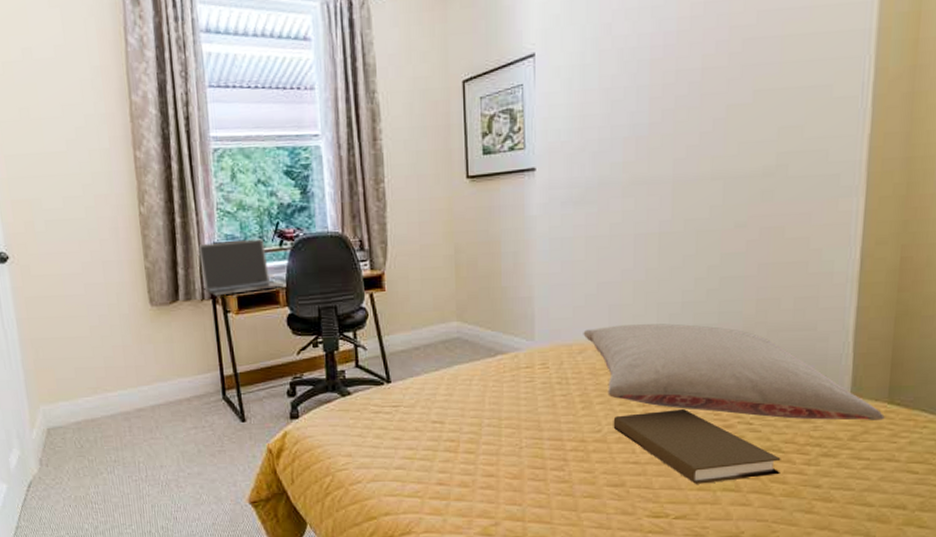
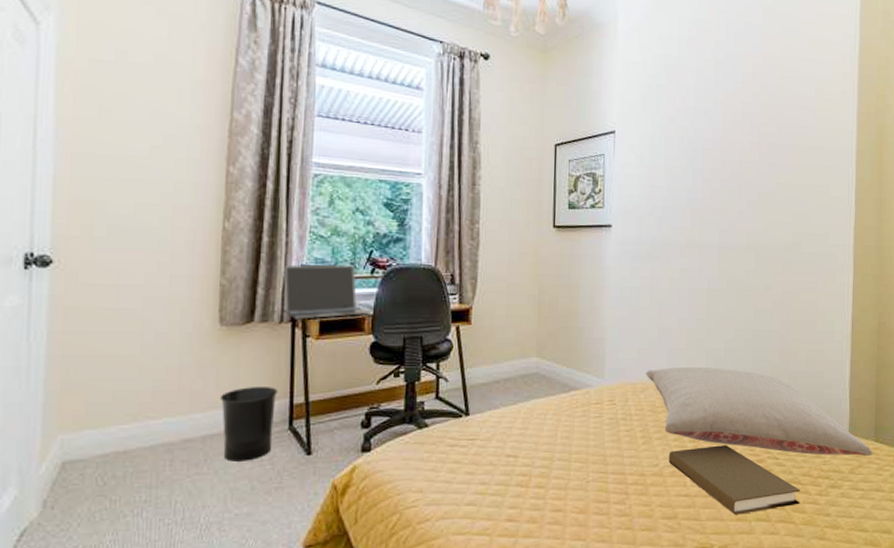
waste bin: none [160,361,211,428] -> present [219,387,278,462]

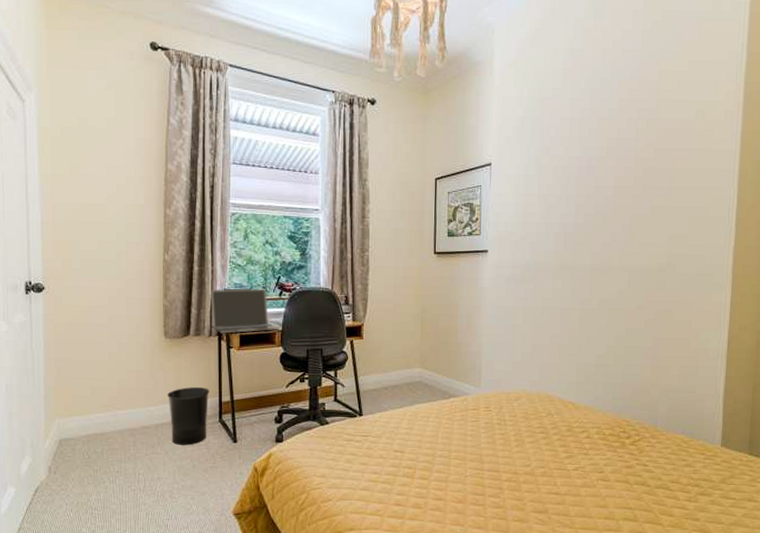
pillow: present [646,367,873,457] -> none [519,379,746,468]
book: present [668,445,801,515] -> none [540,451,669,514]

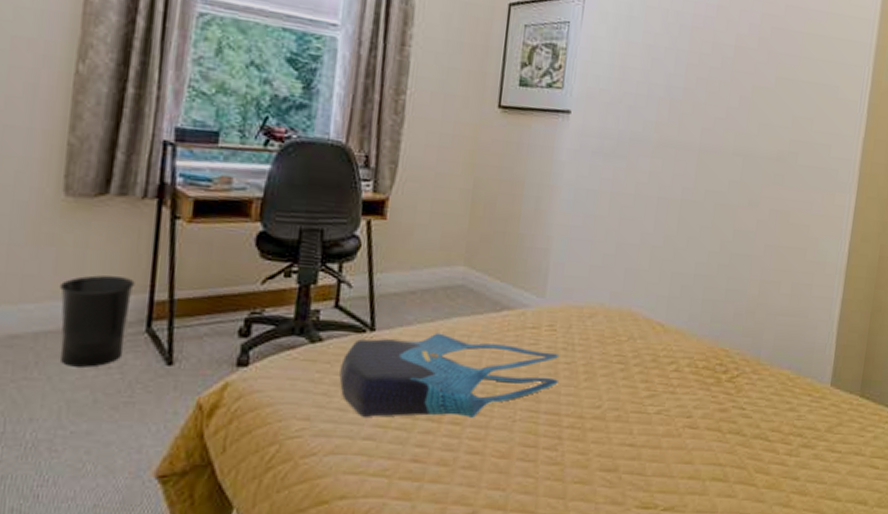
laptop: present [211,288,280,334] -> none [149,126,260,197]
tote bag: none [342,415,497,475] -> present [339,333,560,418]

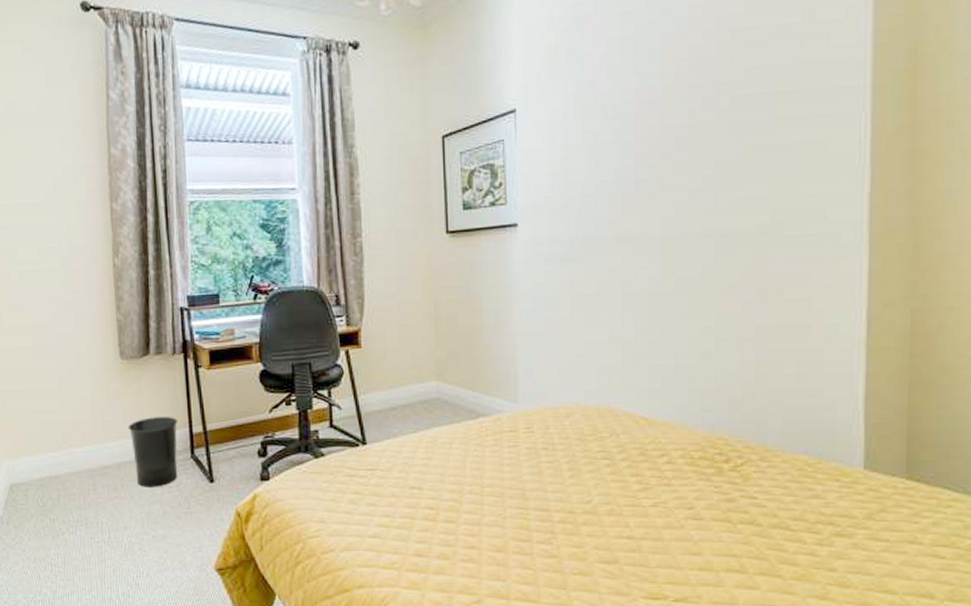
tote bag: present [339,333,560,418] -> none [342,442,544,518]

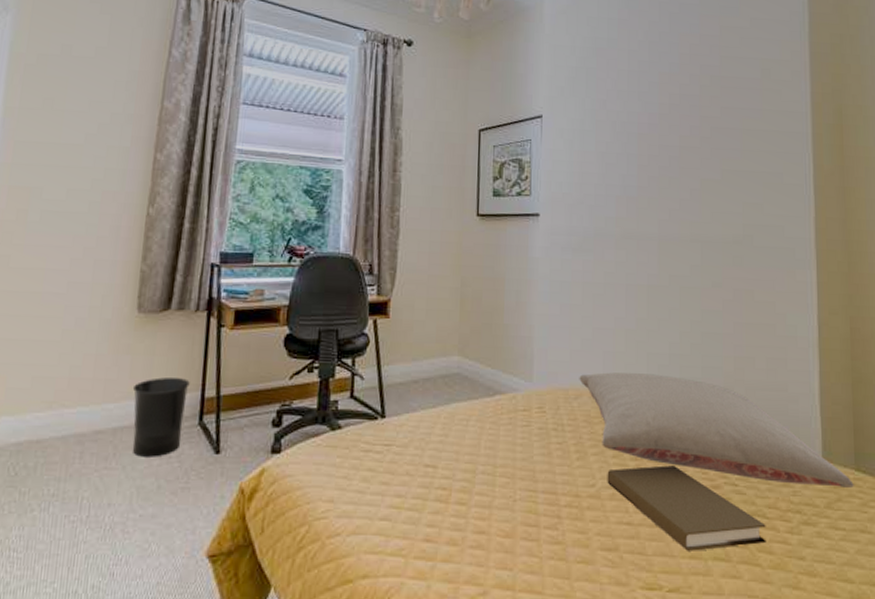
pillow: none [570,387,903,499] -> present [579,372,854,489]
book: none [604,480,790,563] -> present [607,465,766,551]

